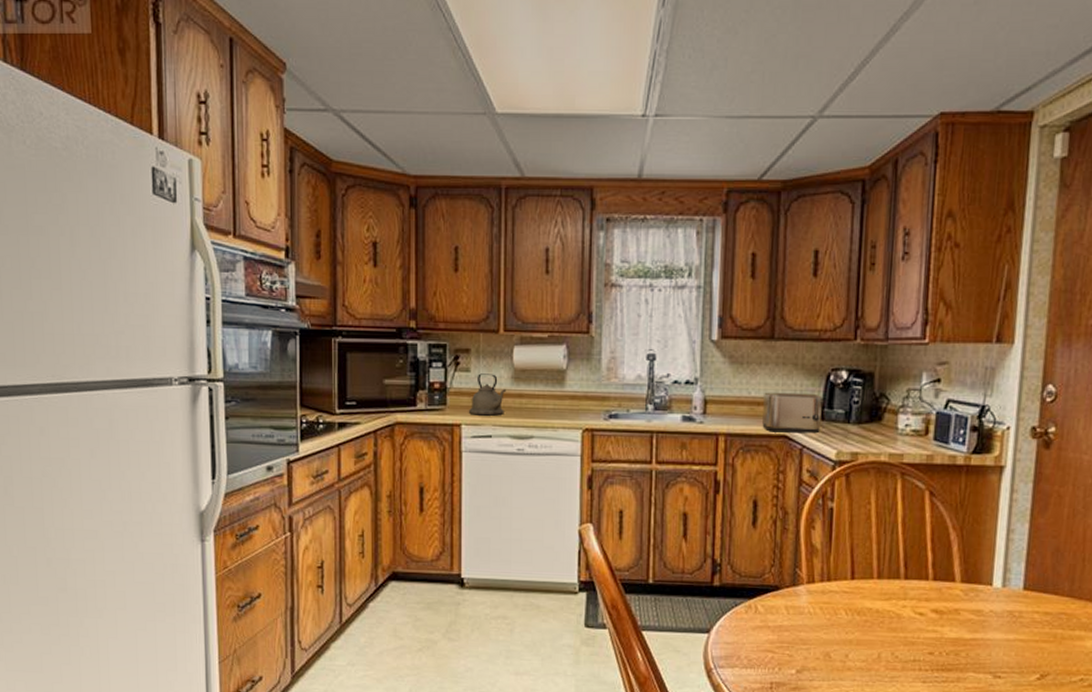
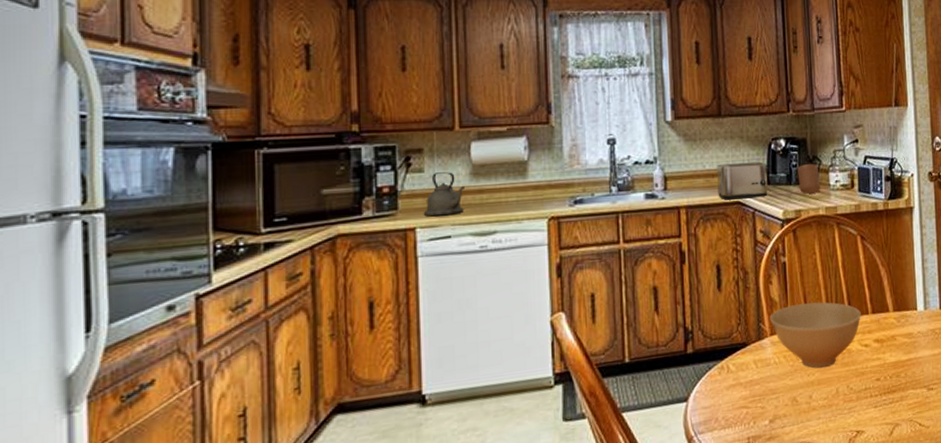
bowl: none [808,555,919,628] -> present [770,302,861,368]
canister: none [856,399,895,437] -> present [795,162,828,195]

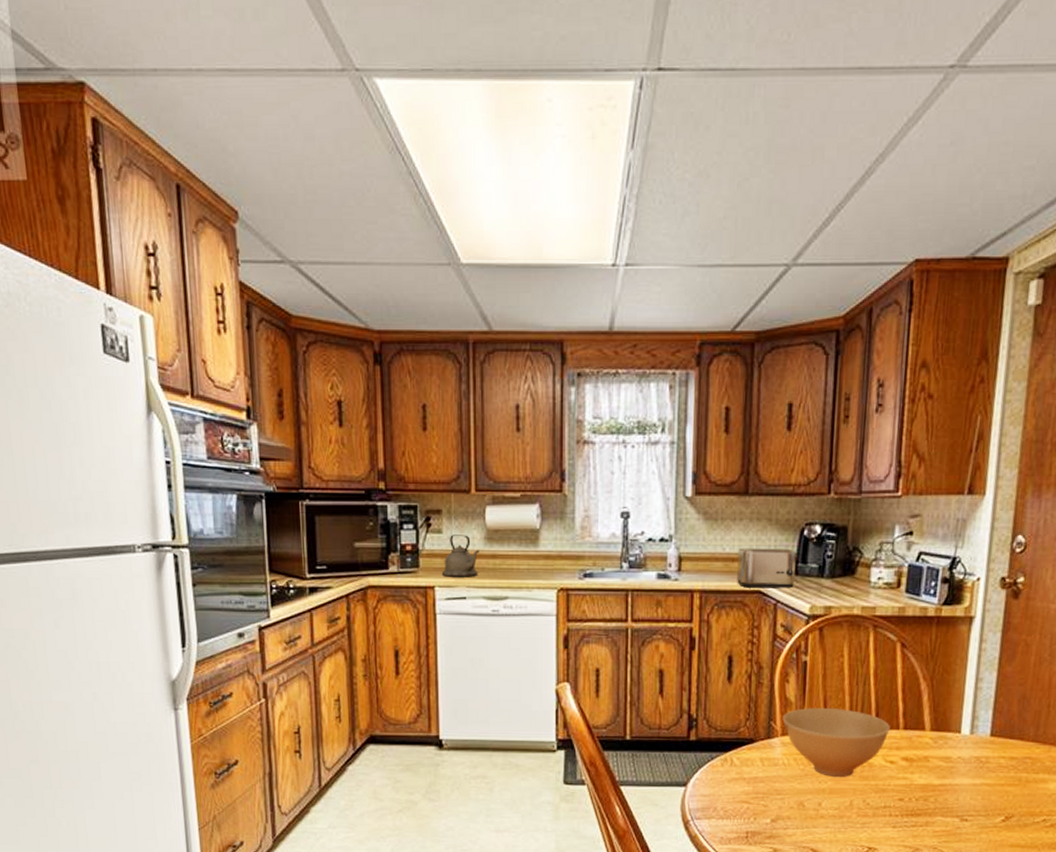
canister: present [795,162,828,195] -> none [829,553,868,591]

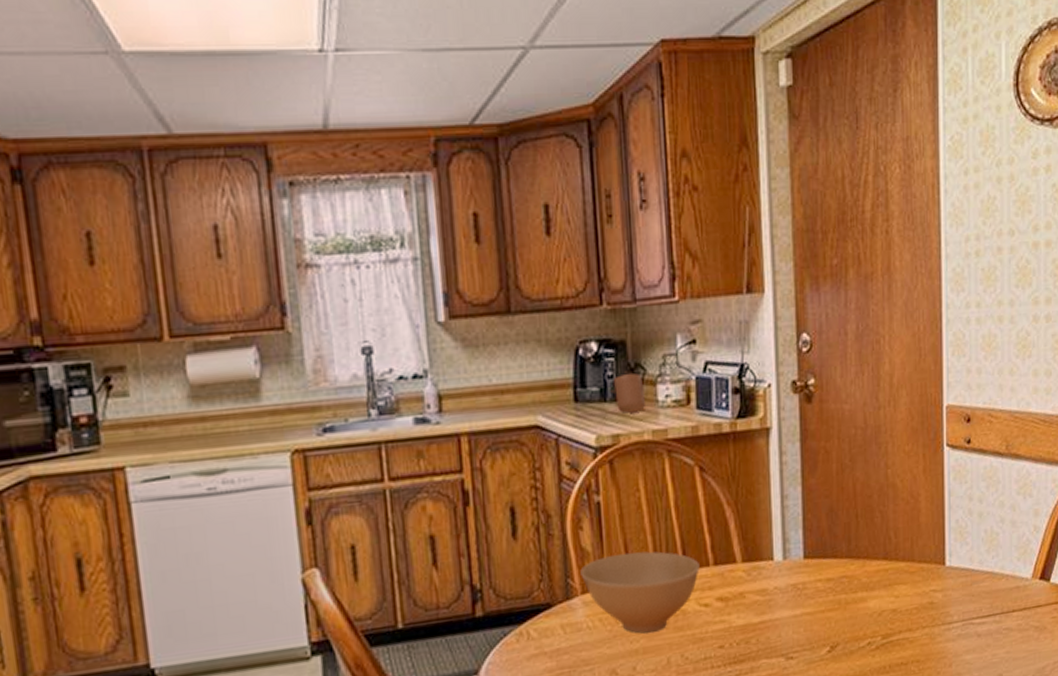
kettle: present [441,534,479,577] -> none [132,395,183,453]
toaster: present [737,548,799,589] -> none [507,372,577,424]
canister: none [829,553,868,591] -> present [612,371,656,414]

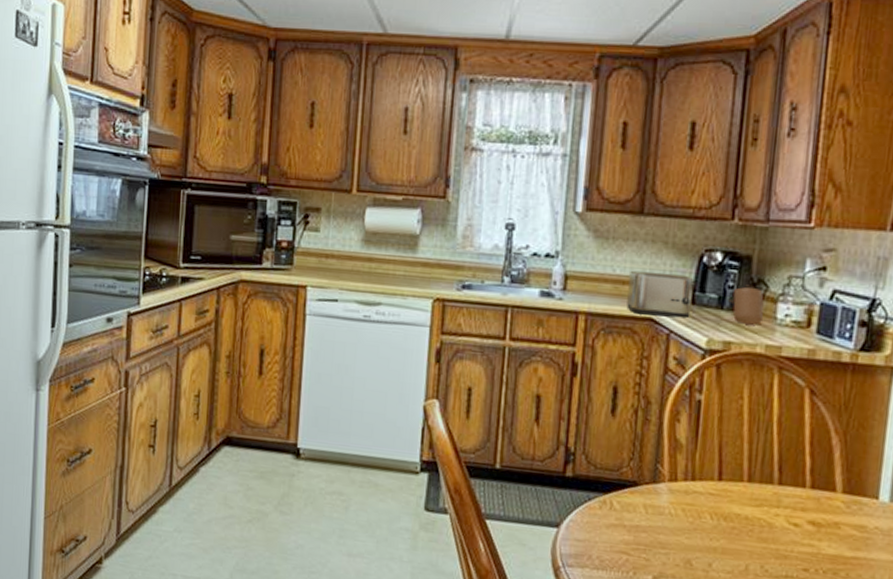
toaster: none [507,372,577,424] -> present [626,270,696,319]
bowl: present [580,551,700,634] -> none [670,452,795,537]

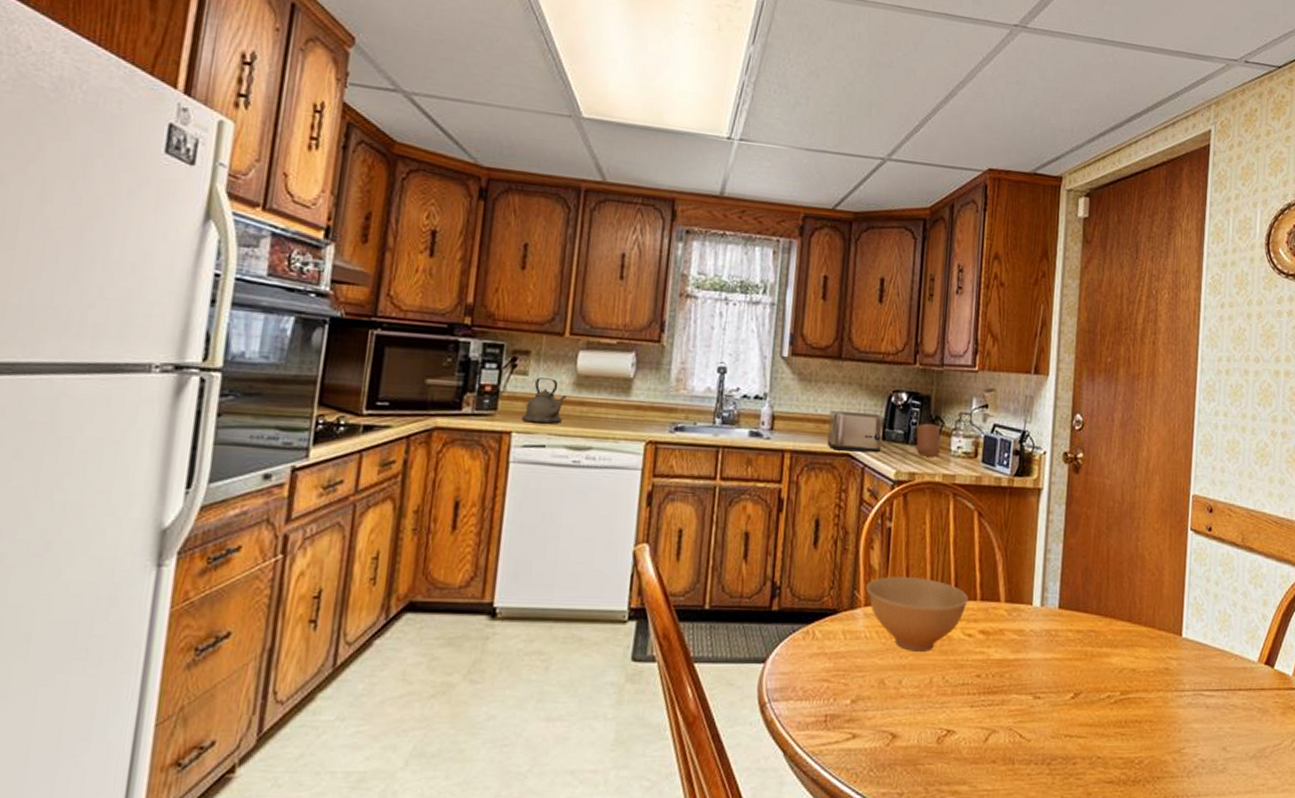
kettle: none [315,234,355,280] -> present [521,377,566,424]
bowl: none [670,452,795,537] -> present [866,576,968,652]

